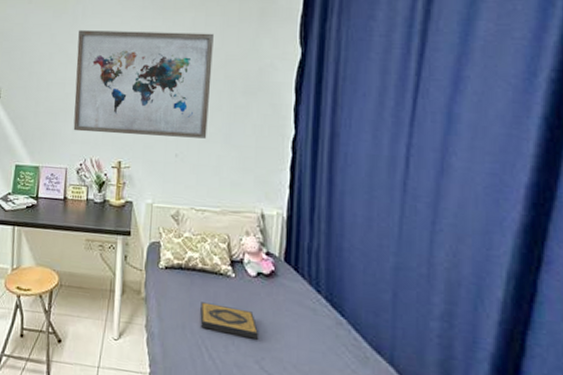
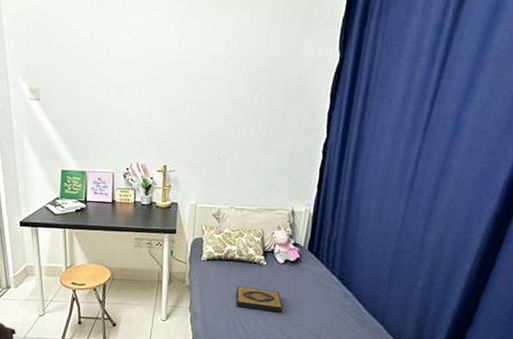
wall art: present [73,30,214,139] -> none [118,26,258,143]

